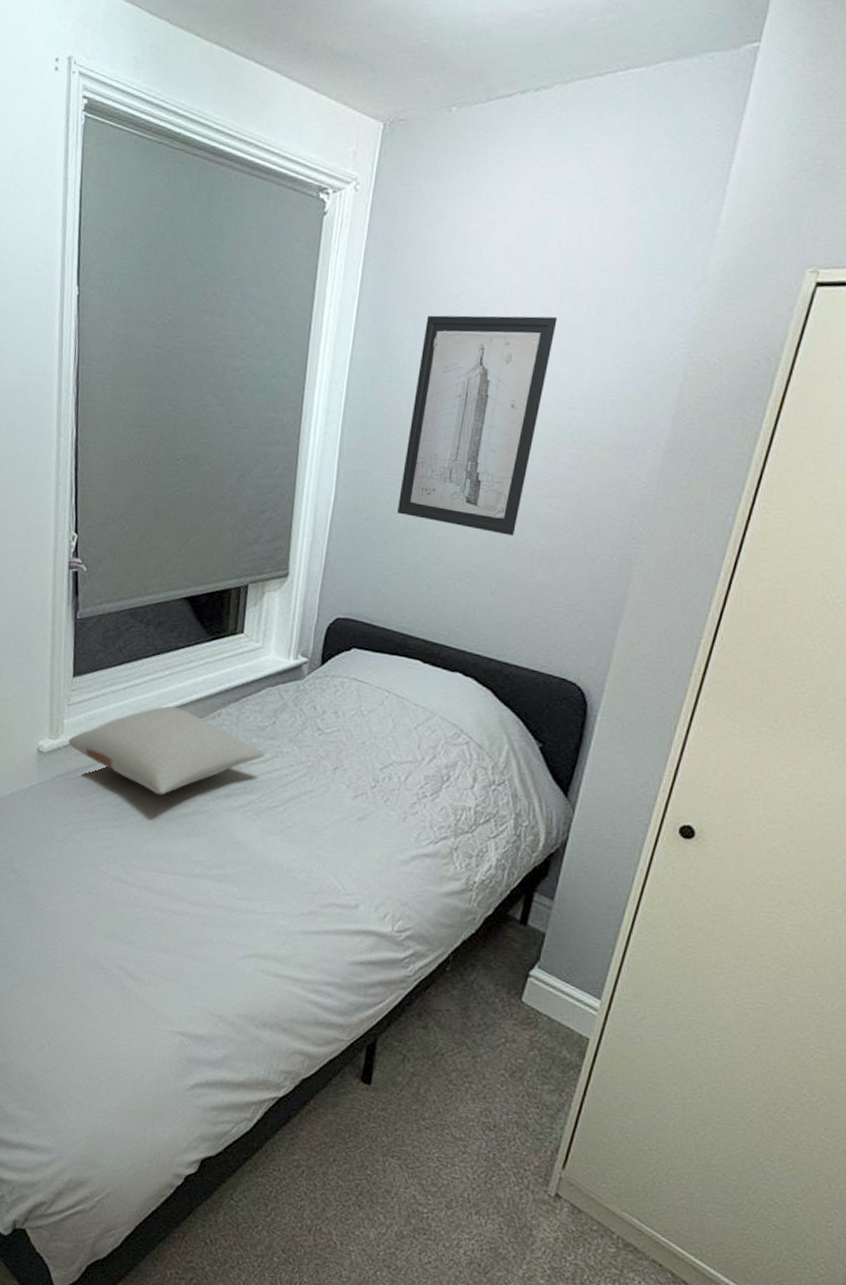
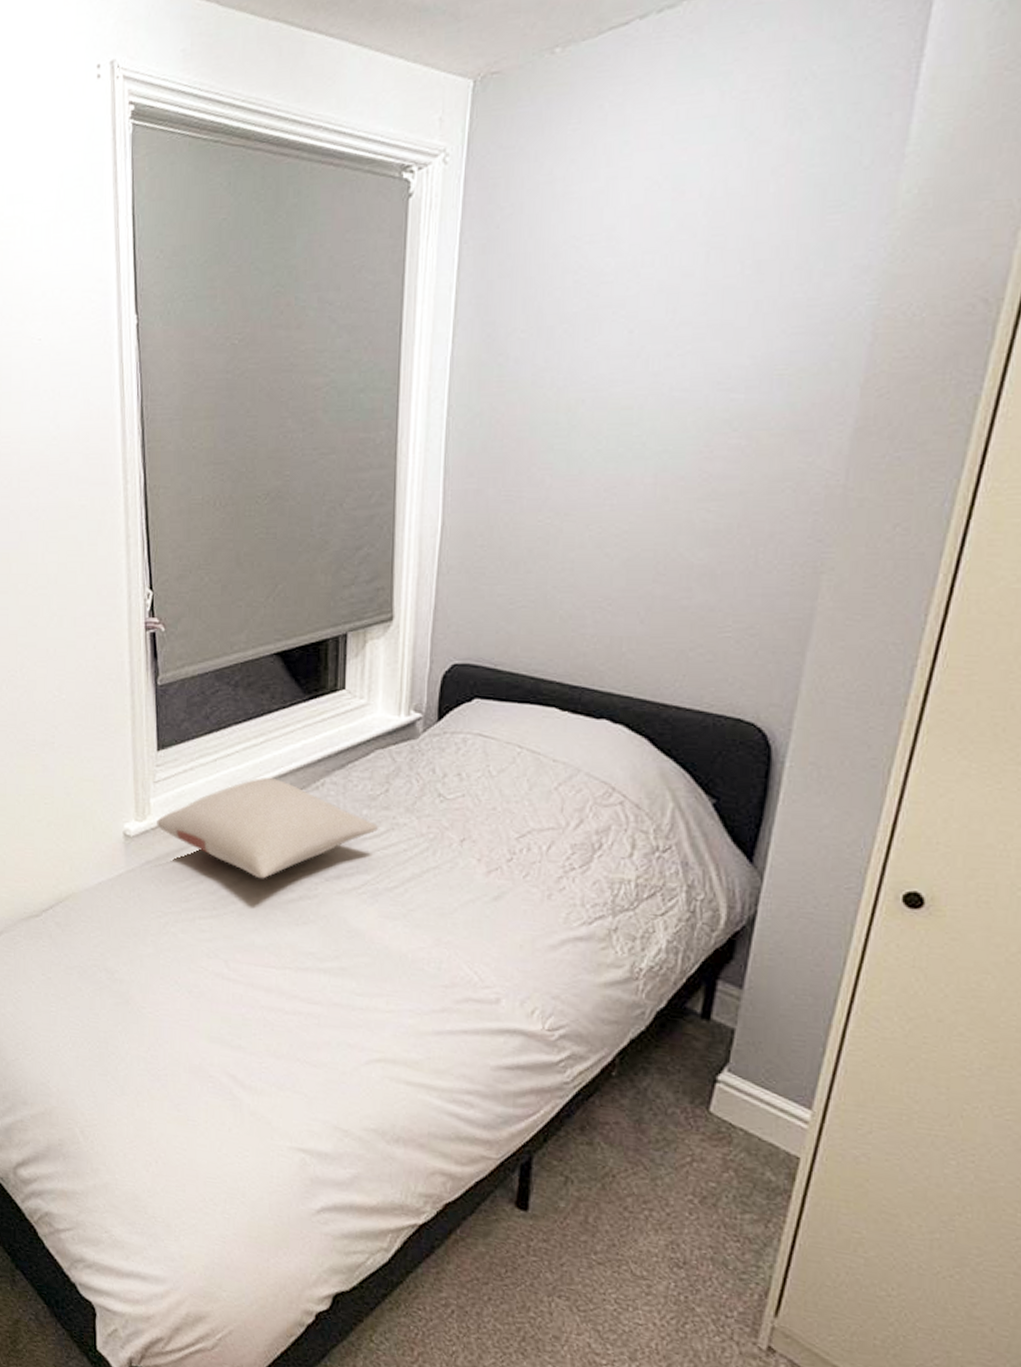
wall art: present [397,315,558,536] -> none [518,282,703,552]

